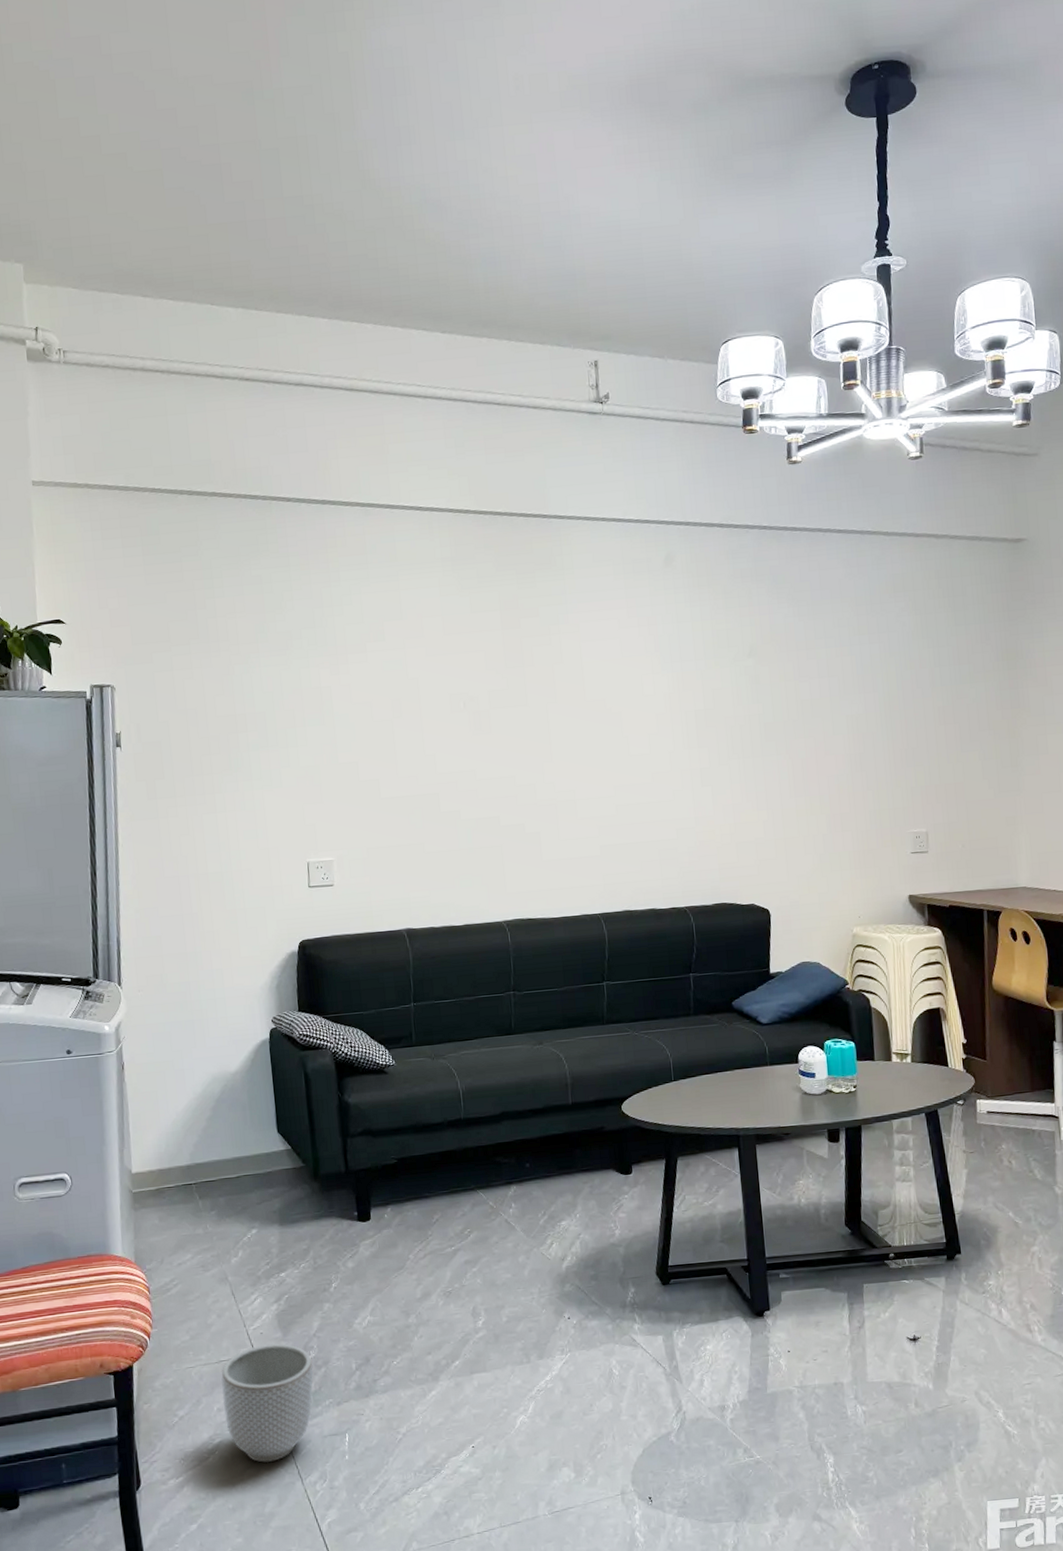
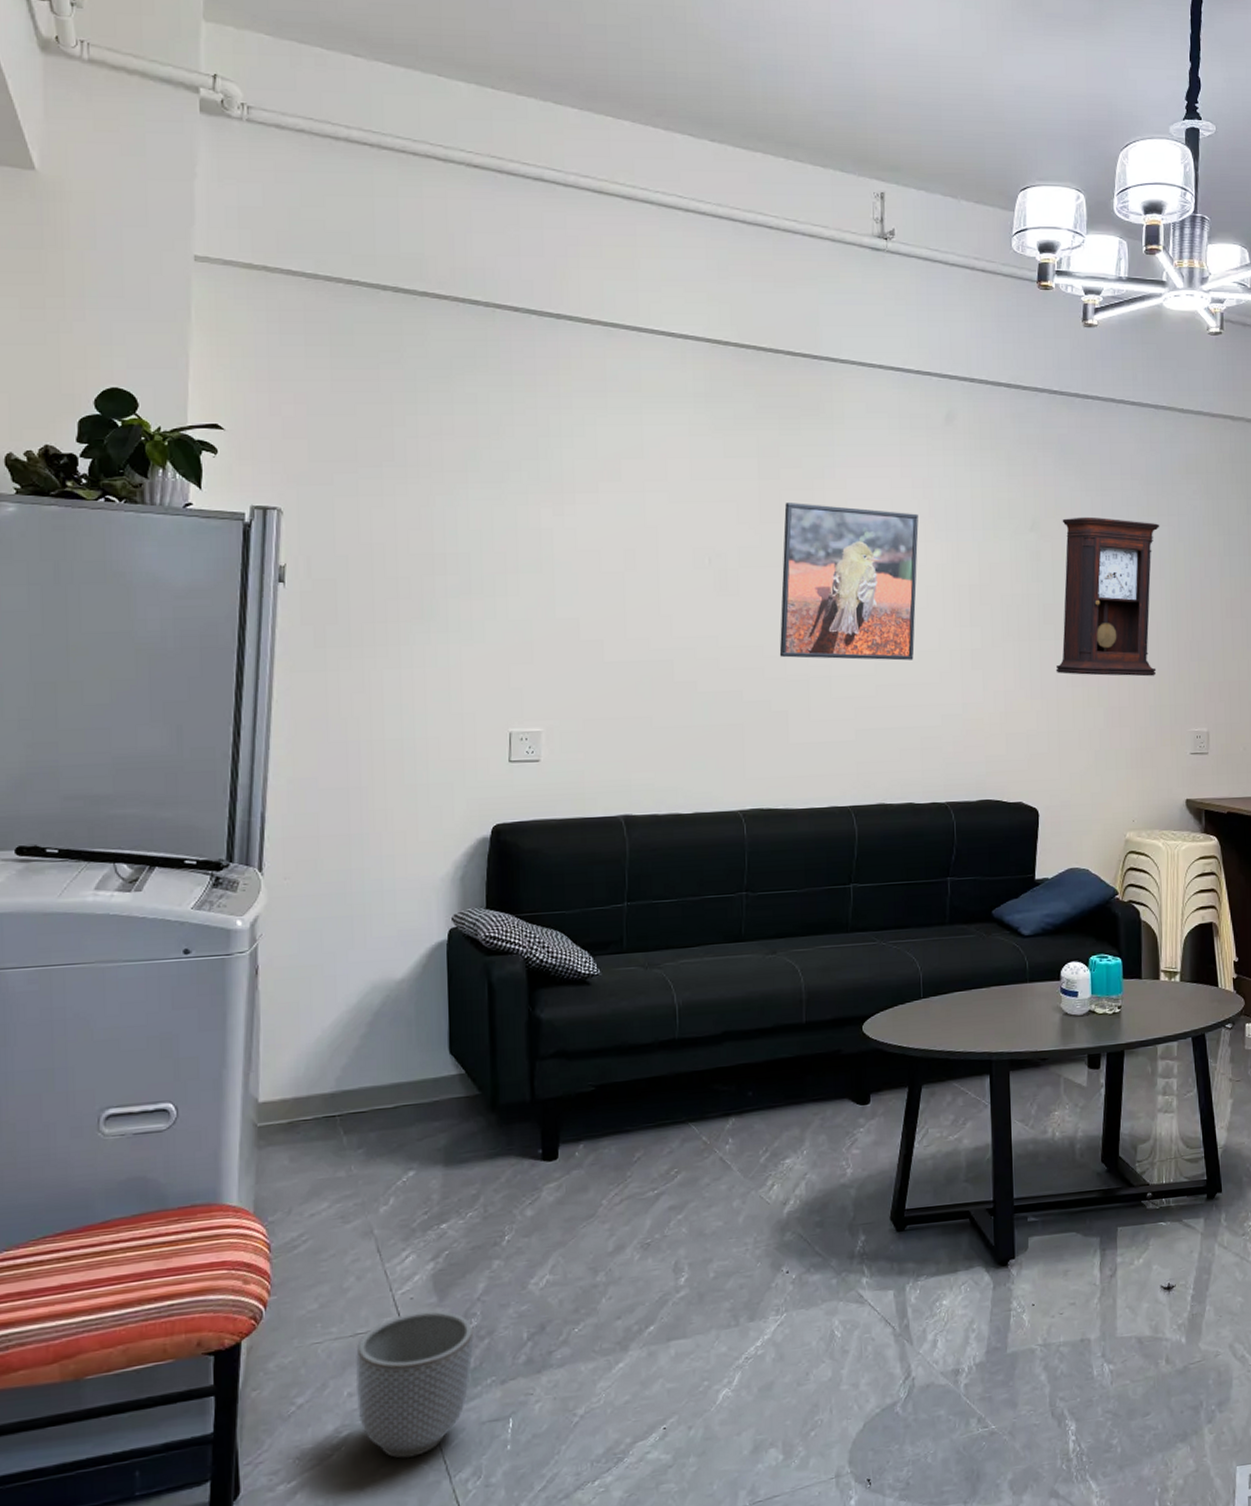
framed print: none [526,647,649,786] -> present [779,503,919,661]
pendulum clock: none [777,639,875,786] -> present [1055,516,1160,677]

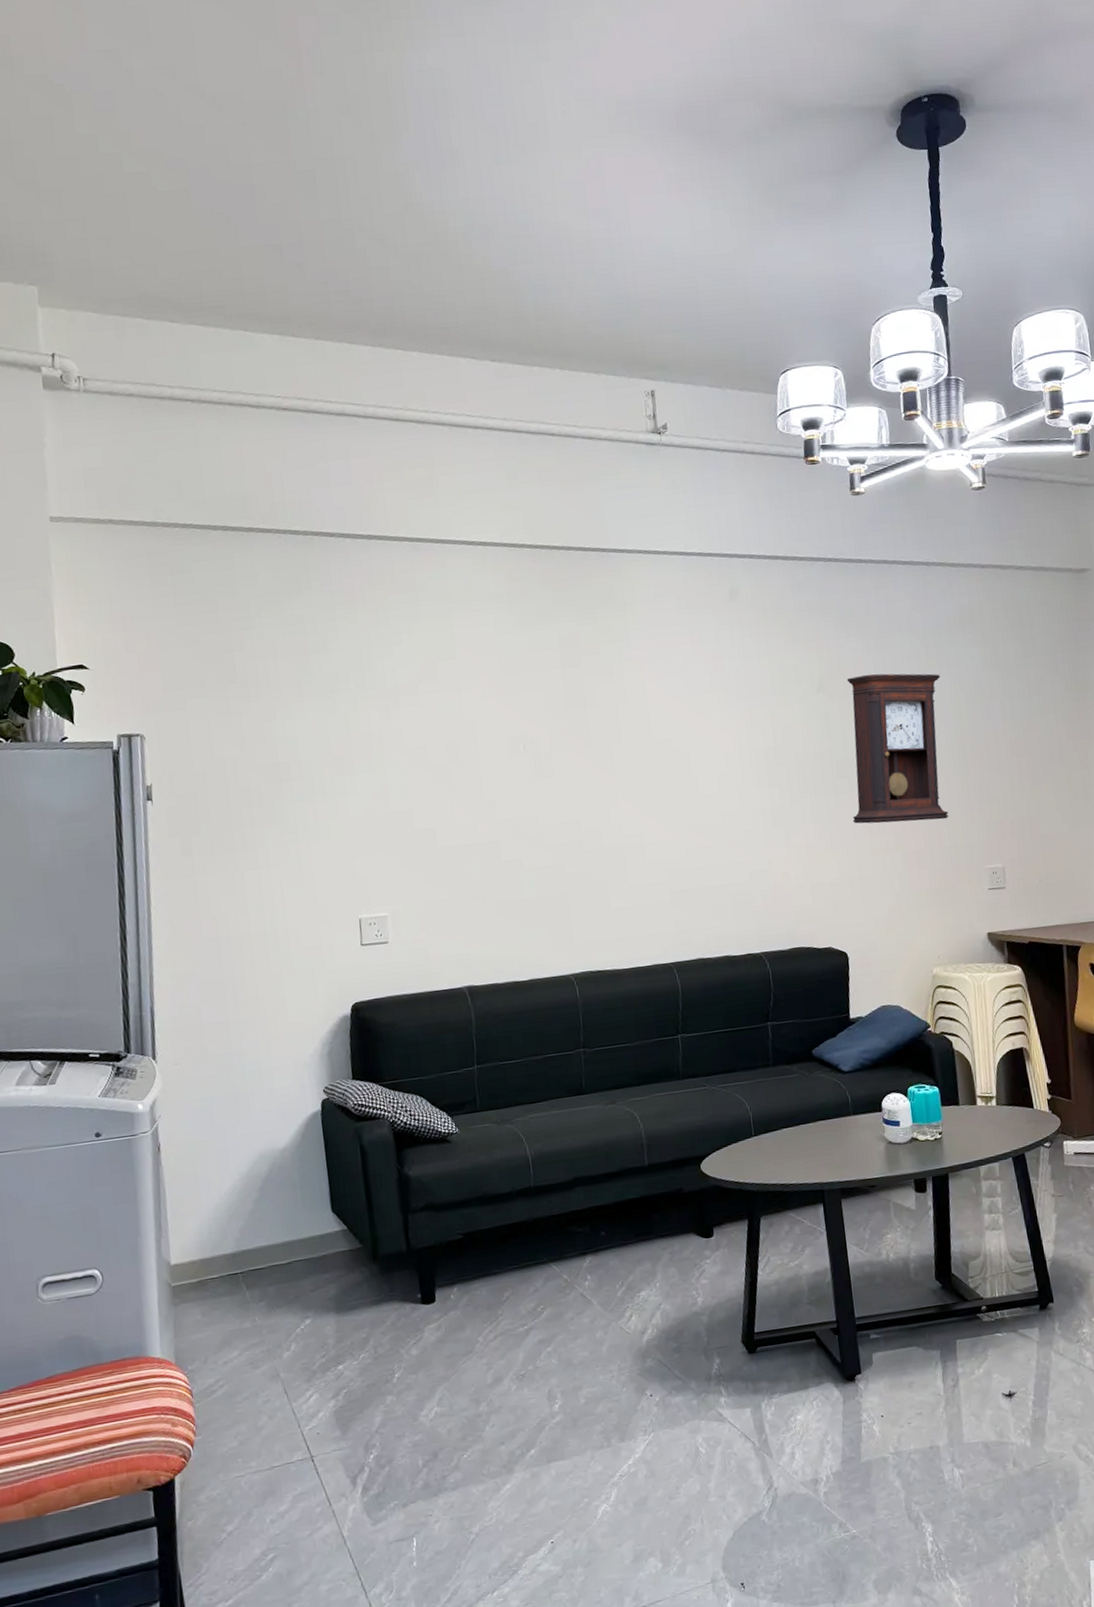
planter: present [355,1310,474,1459] -> none [274,1443,377,1577]
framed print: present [779,503,919,661] -> none [588,686,719,831]

